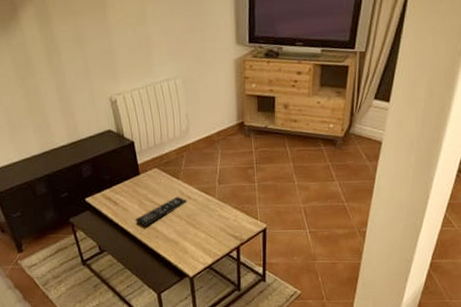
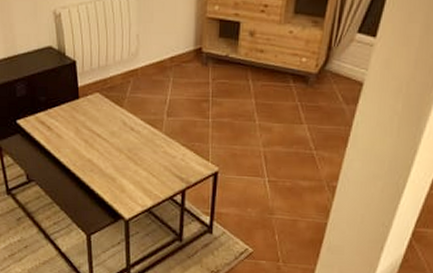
remote control: present [135,196,188,226] -> none [69,126,130,157]

